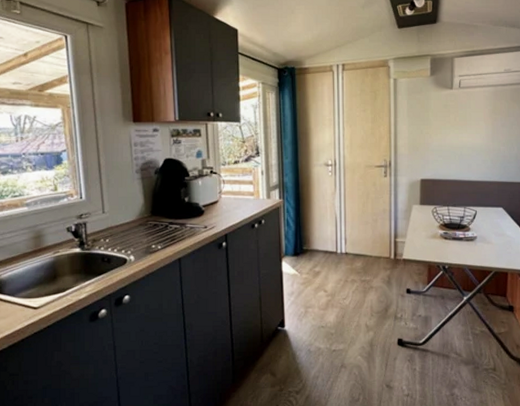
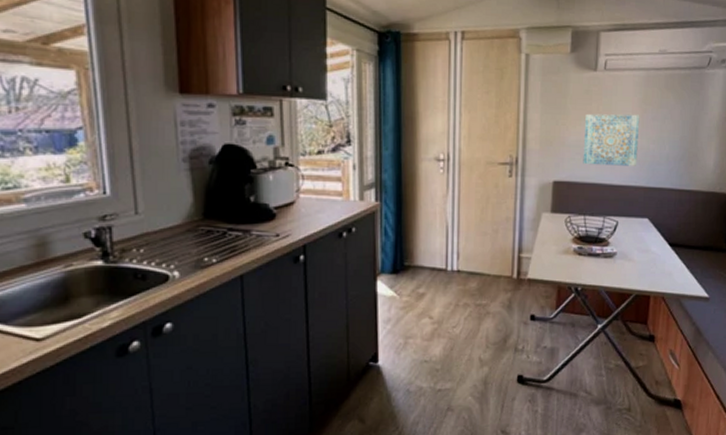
wall art: none [444,122,491,165] -> present [583,113,640,166]

